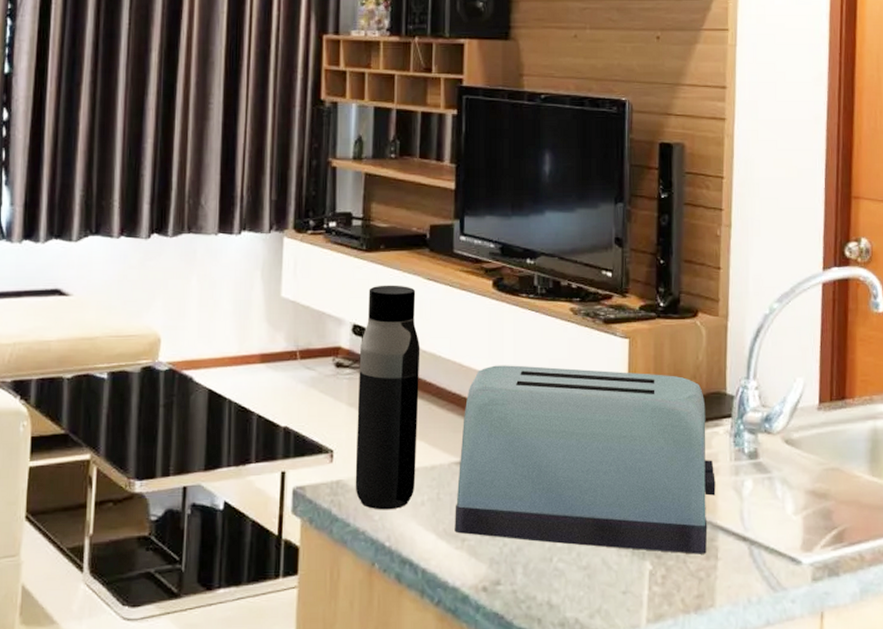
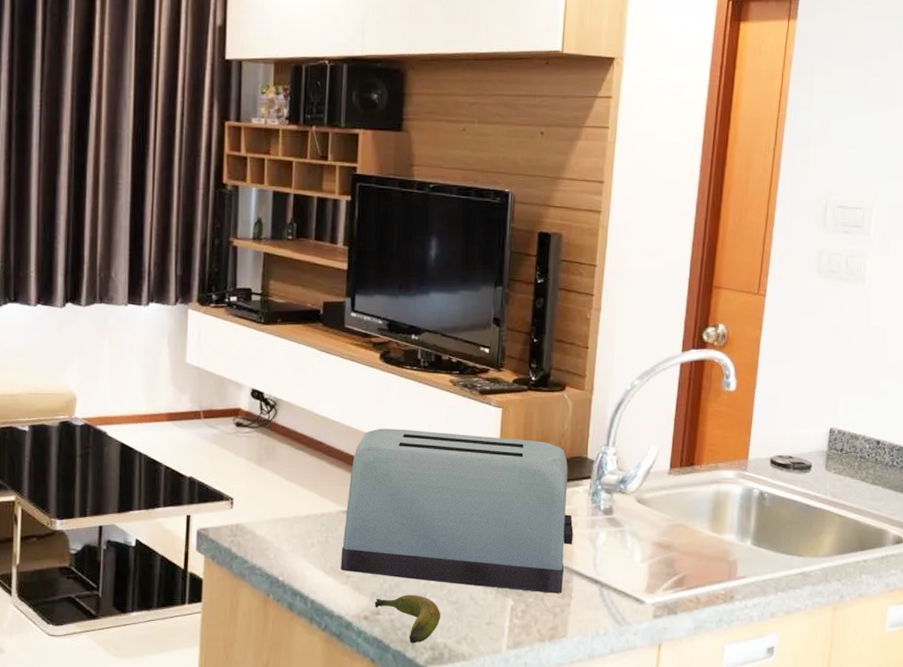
water bottle: present [355,285,420,510] -> none [252,354,313,550]
banana: none [494,560,570,619] -> present [374,595,441,644]

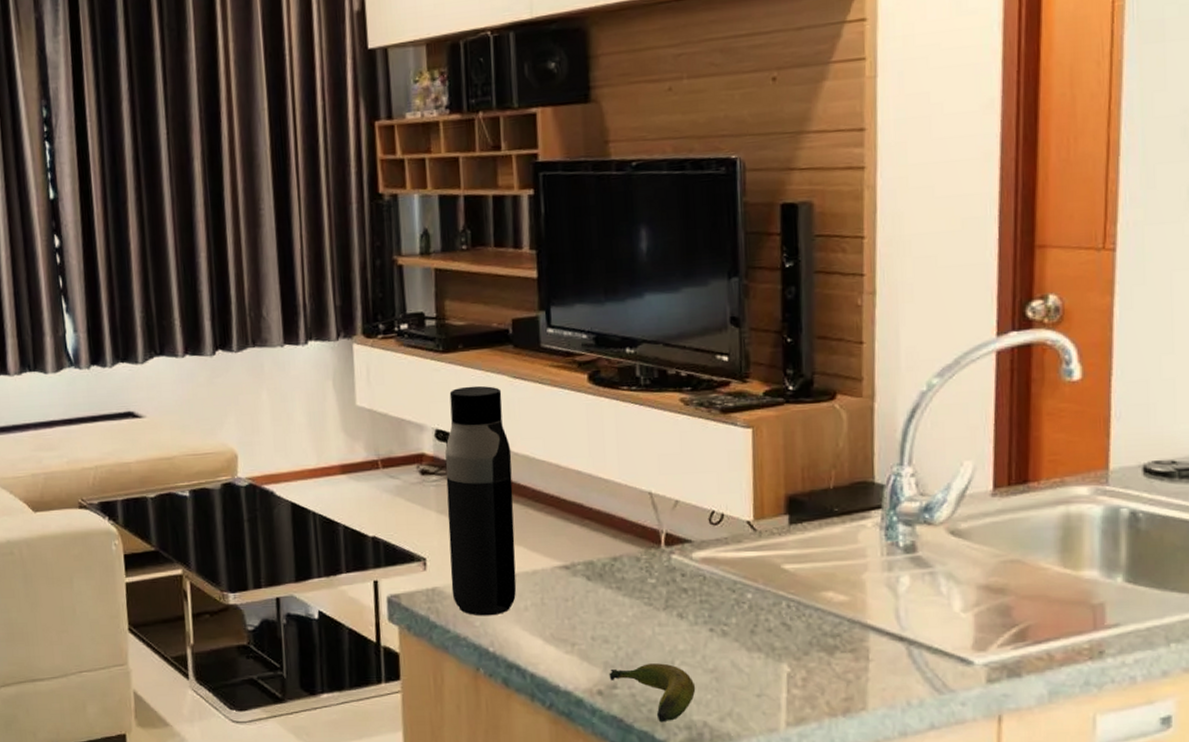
water bottle: none [252,354,313,550] -> present [445,385,517,616]
toaster: present [340,428,574,594] -> none [561,463,865,656]

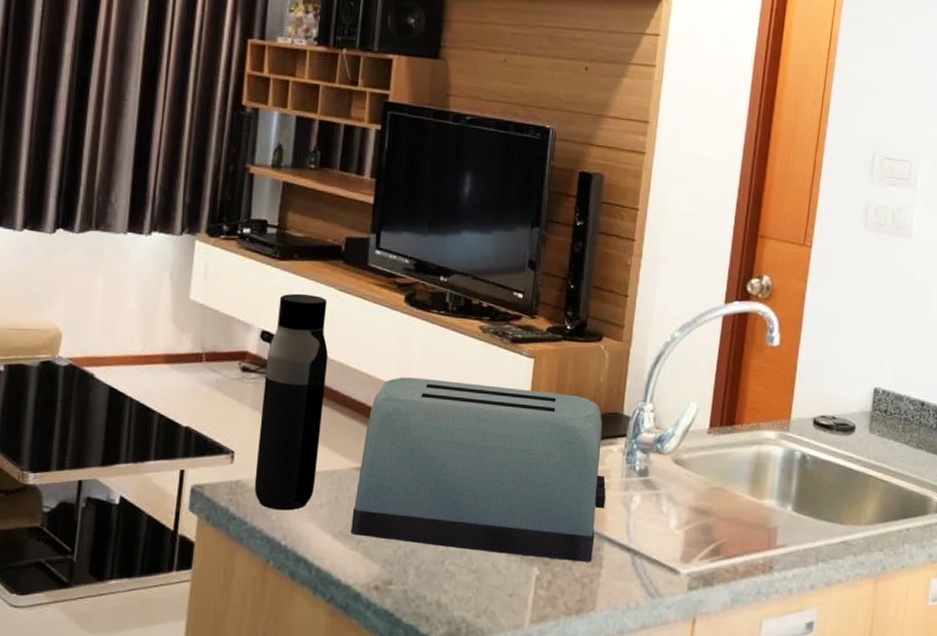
toaster: none [561,463,865,656] -> present [351,377,606,562]
banana: present [609,663,696,723] -> none [386,562,460,617]

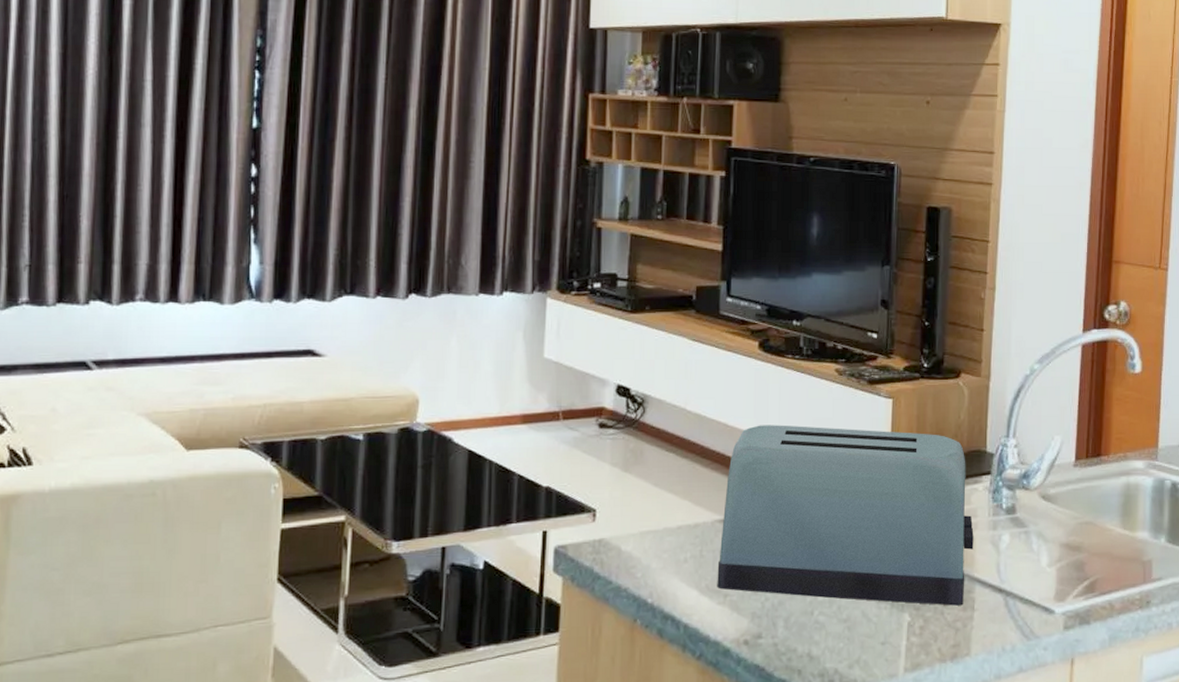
water bottle: present [254,293,329,511] -> none [617,346,685,568]

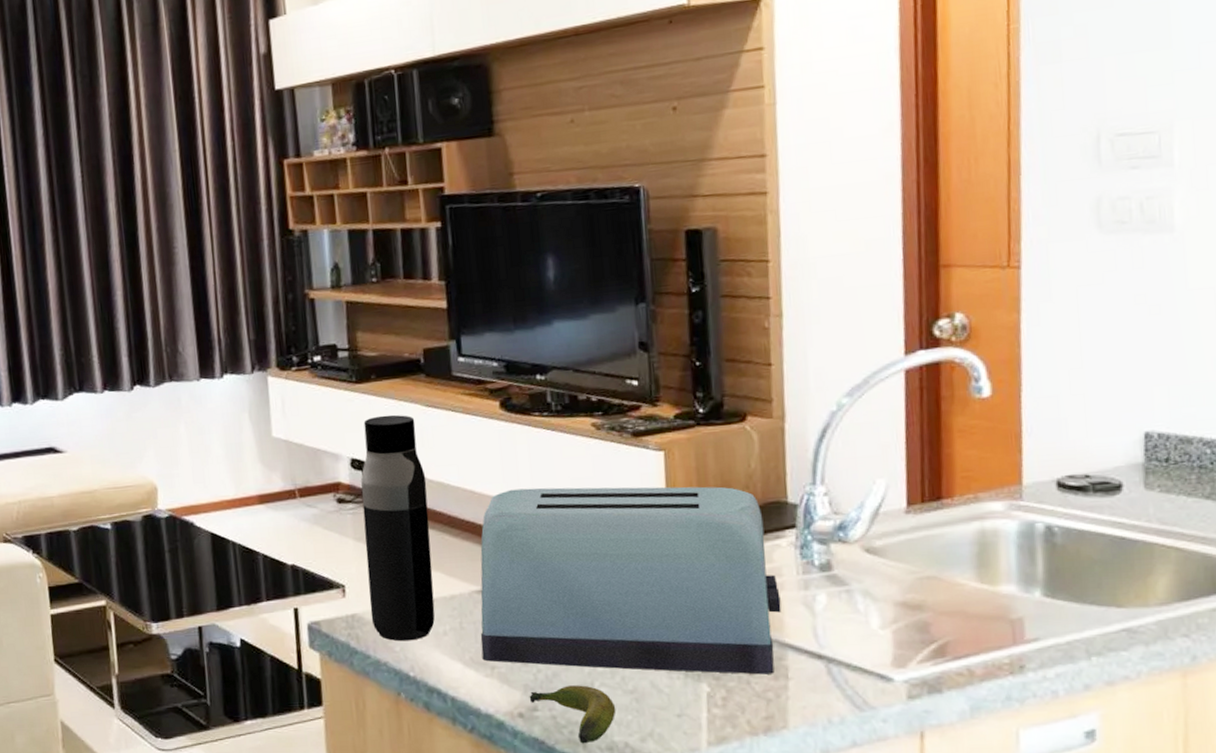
water bottle: none [617,346,685,568] -> present [361,414,435,642]
banana: none [755,613,830,671] -> present [529,685,616,744]

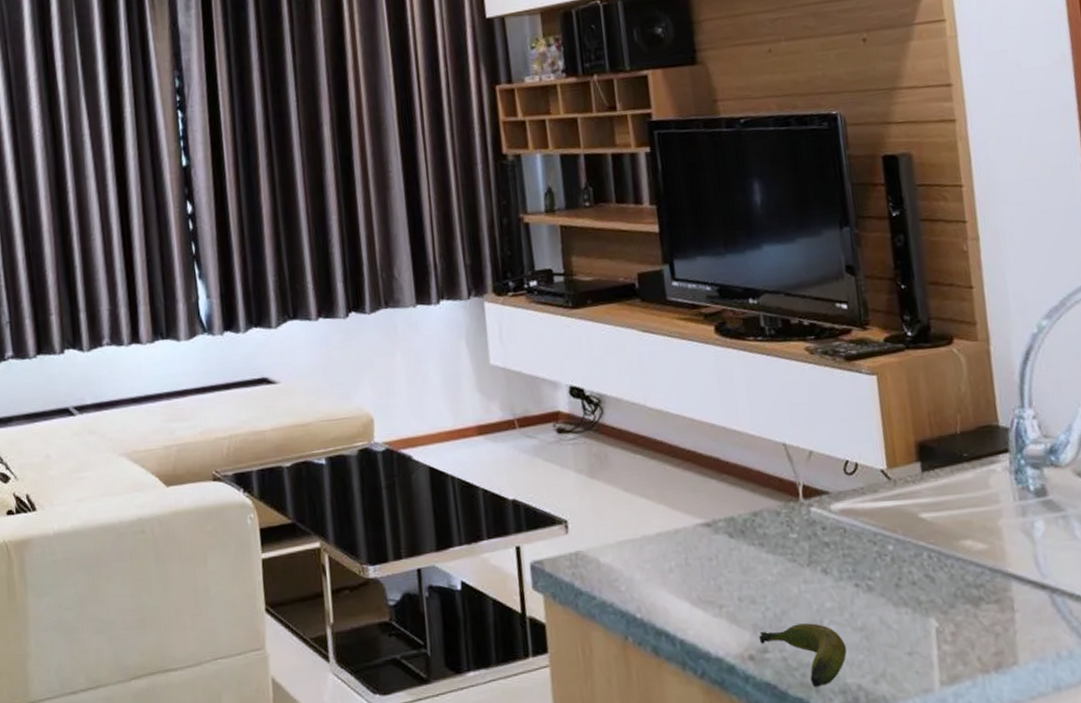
water bottle: present [361,414,435,642] -> none [580,340,660,580]
toaster: present [480,486,782,675] -> none [702,411,1002,608]

